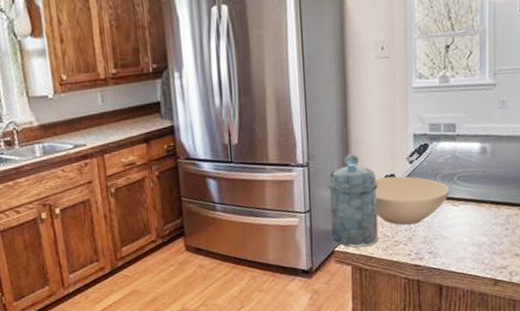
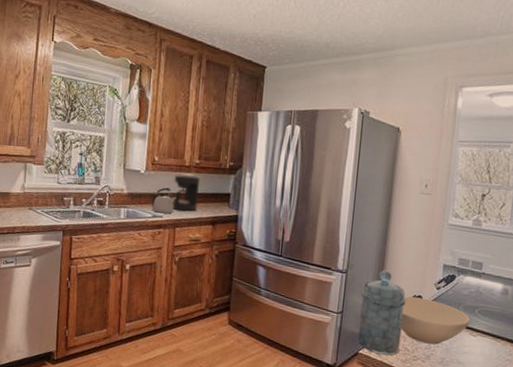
kettle: none [69,109,98,142] -> present [151,187,176,214]
coffee maker: none [90,89,125,135] -> present [172,175,200,212]

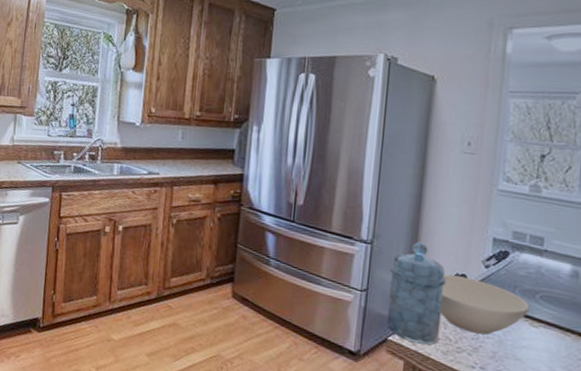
kettle: present [151,187,176,214] -> none [147,141,174,171]
coffee maker: present [172,175,200,212] -> none [170,128,200,169]

